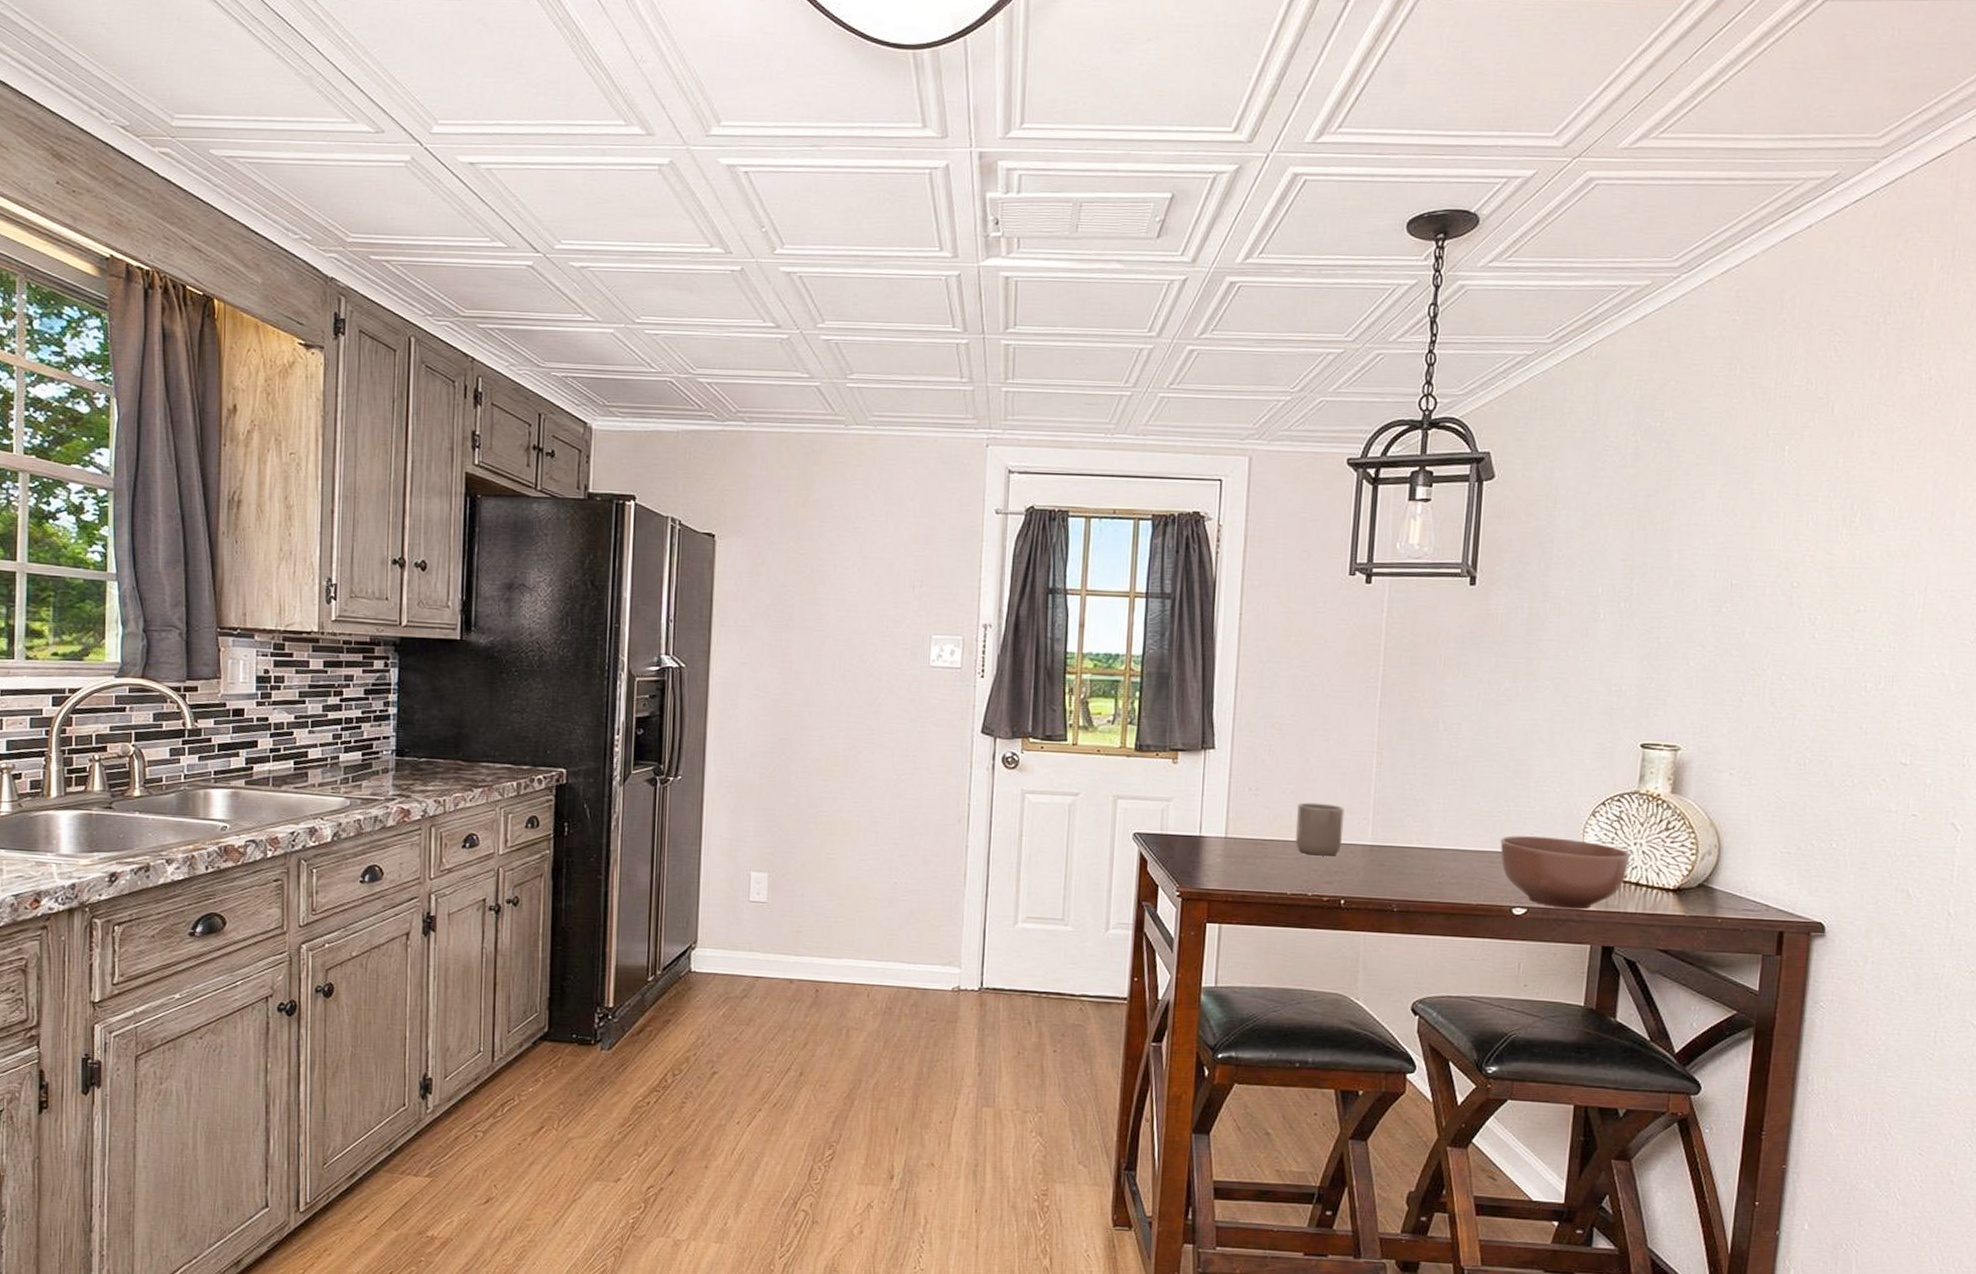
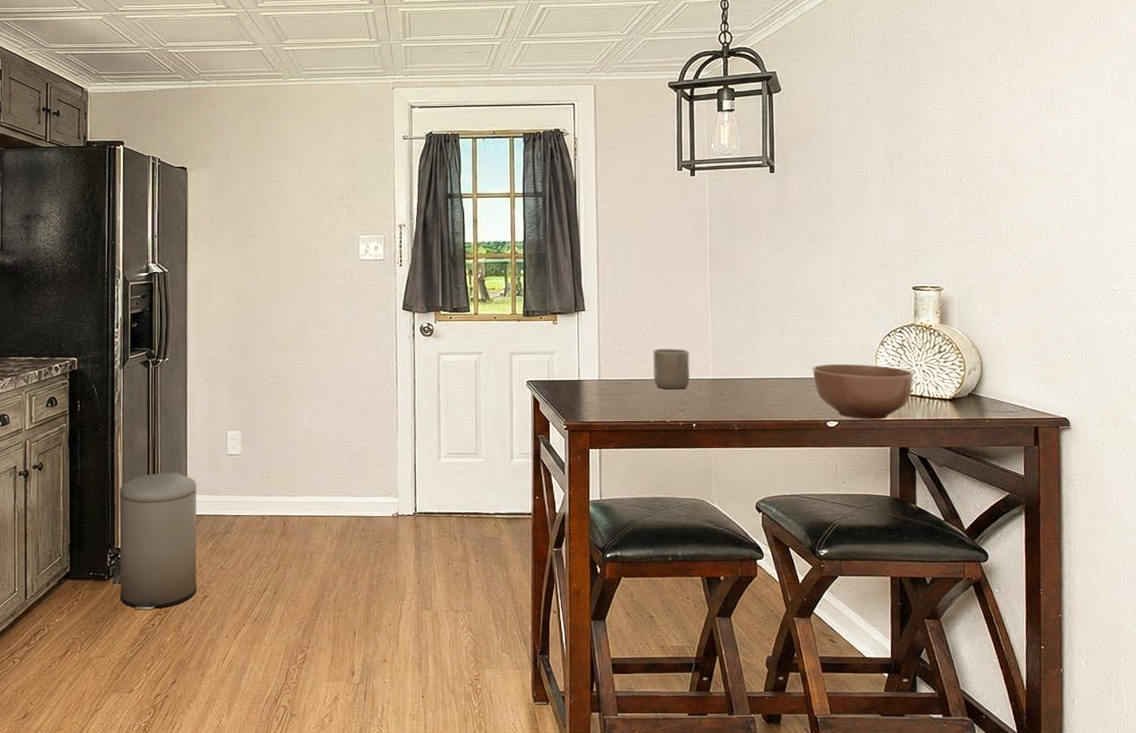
pedal bin: none [608,918,709,1086] -> present [119,472,197,611]

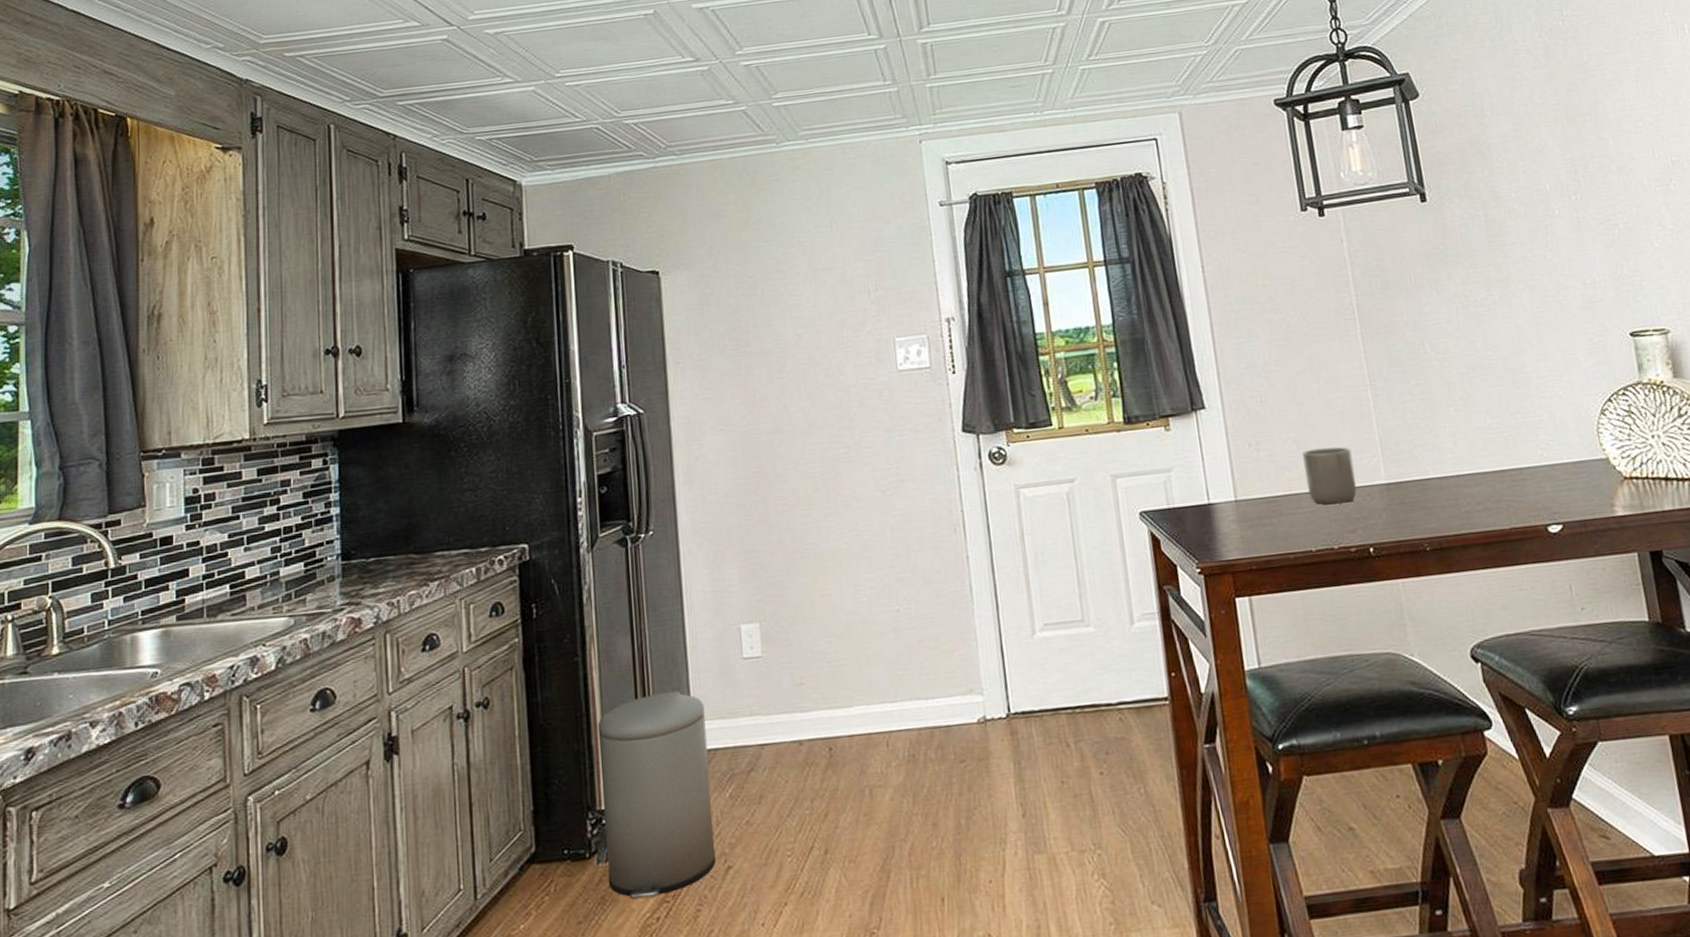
bowl: present [812,364,914,420] -> none [1516,442,1653,518]

